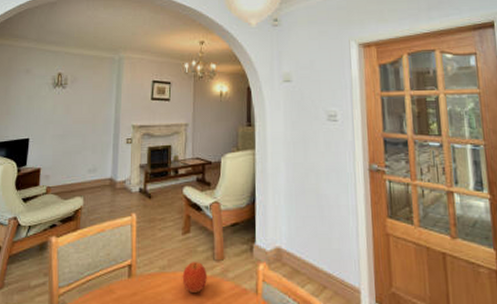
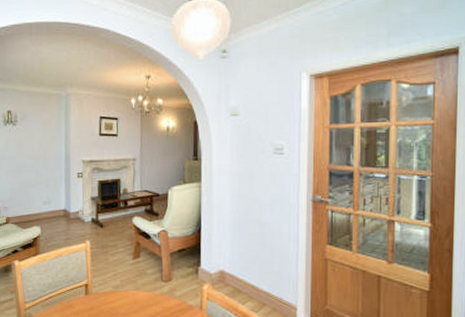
fruit: present [182,262,207,294] -> none [133,282,156,309]

